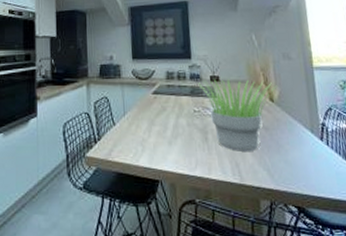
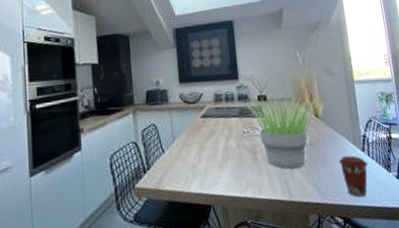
coffee cup: none [294,143,326,187] -> present [338,155,368,197]

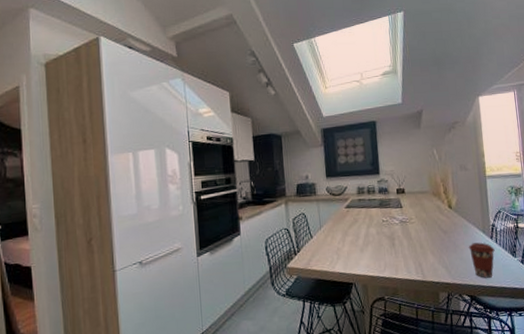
potted plant: present [246,97,321,169] -> none [386,190,454,253]

